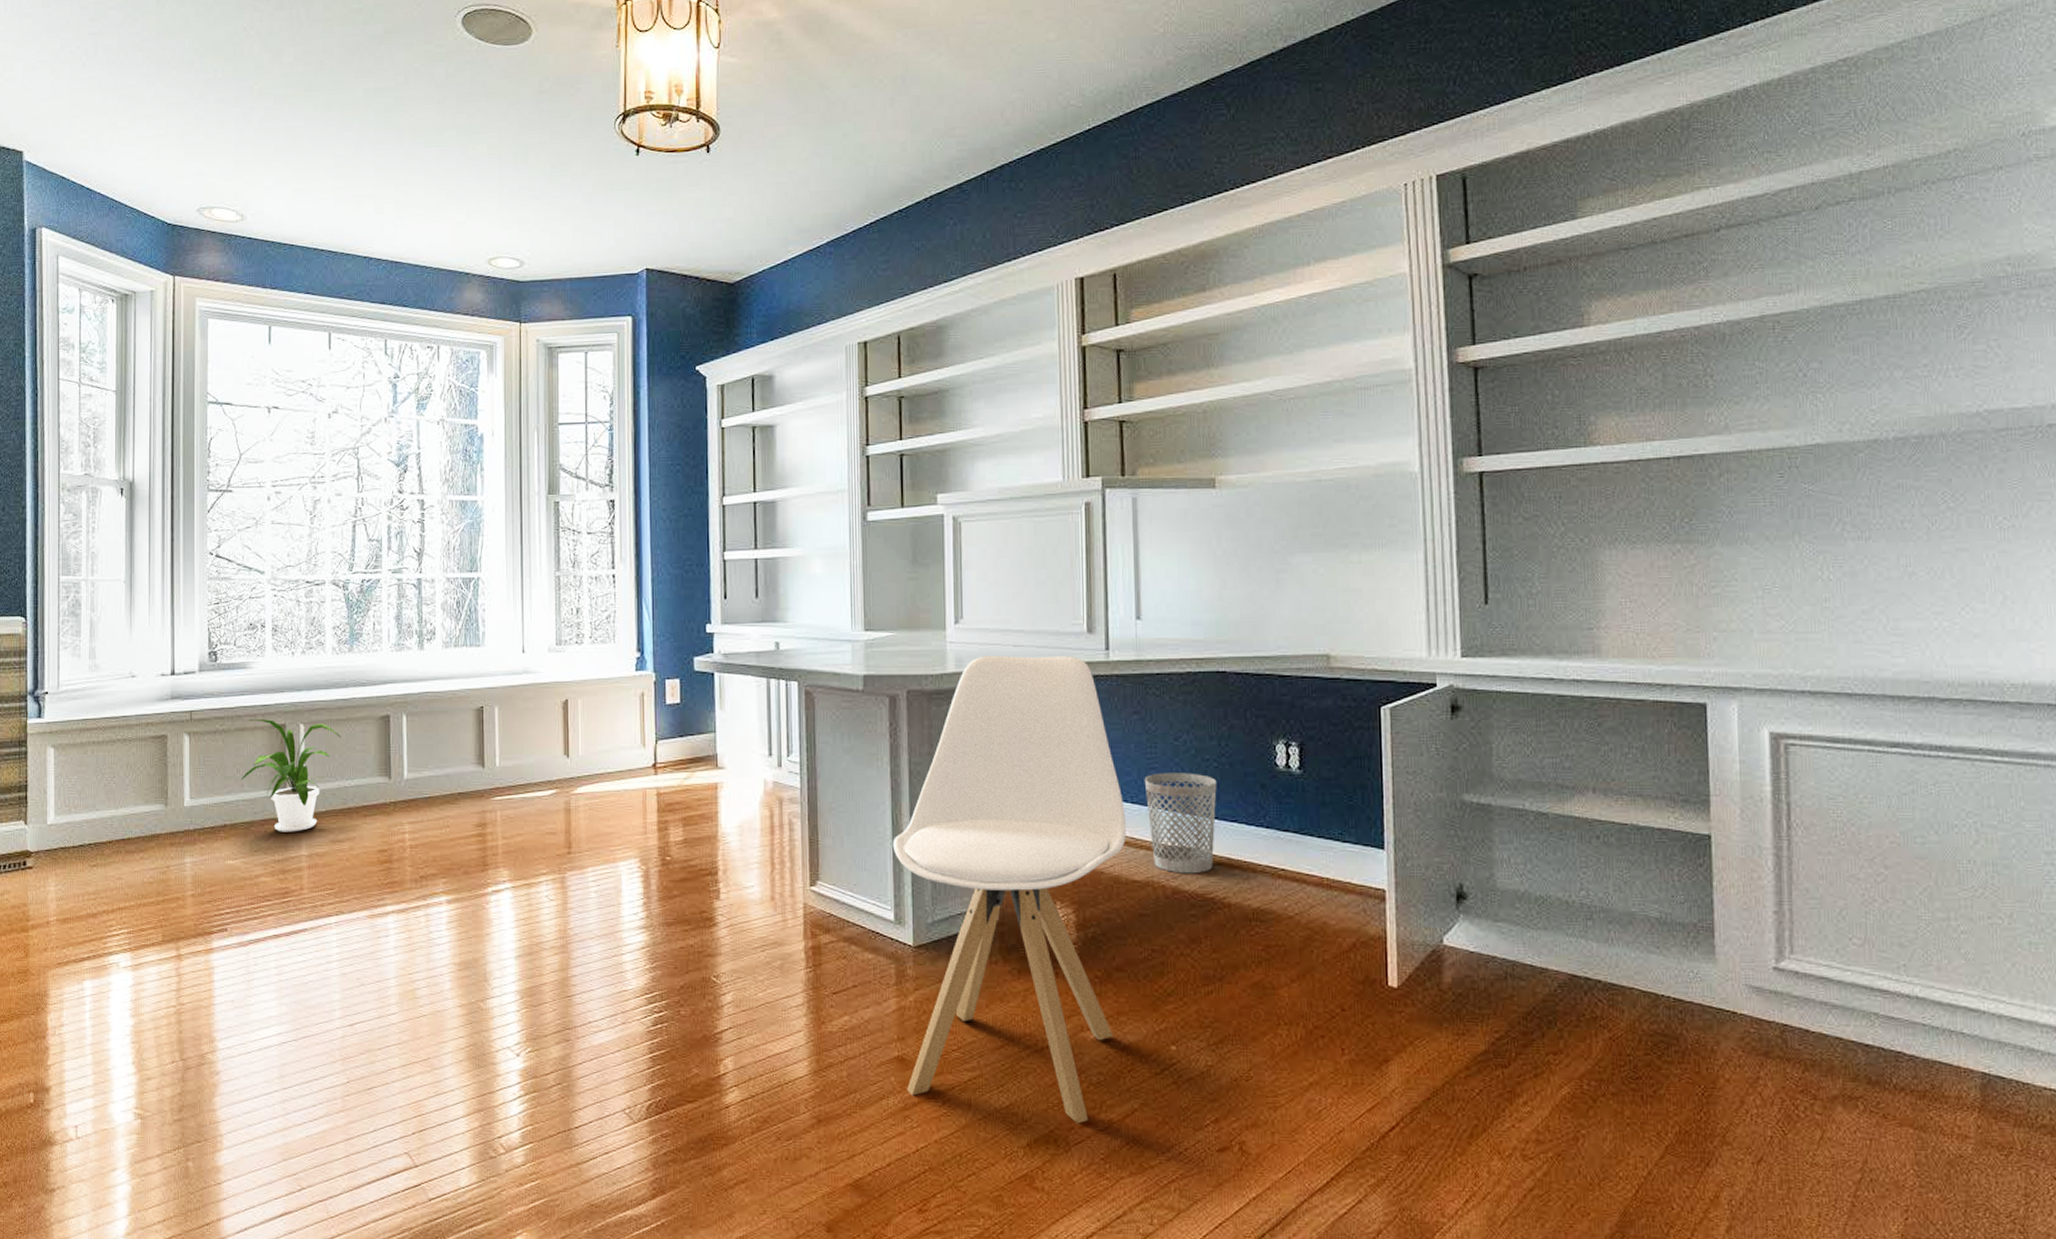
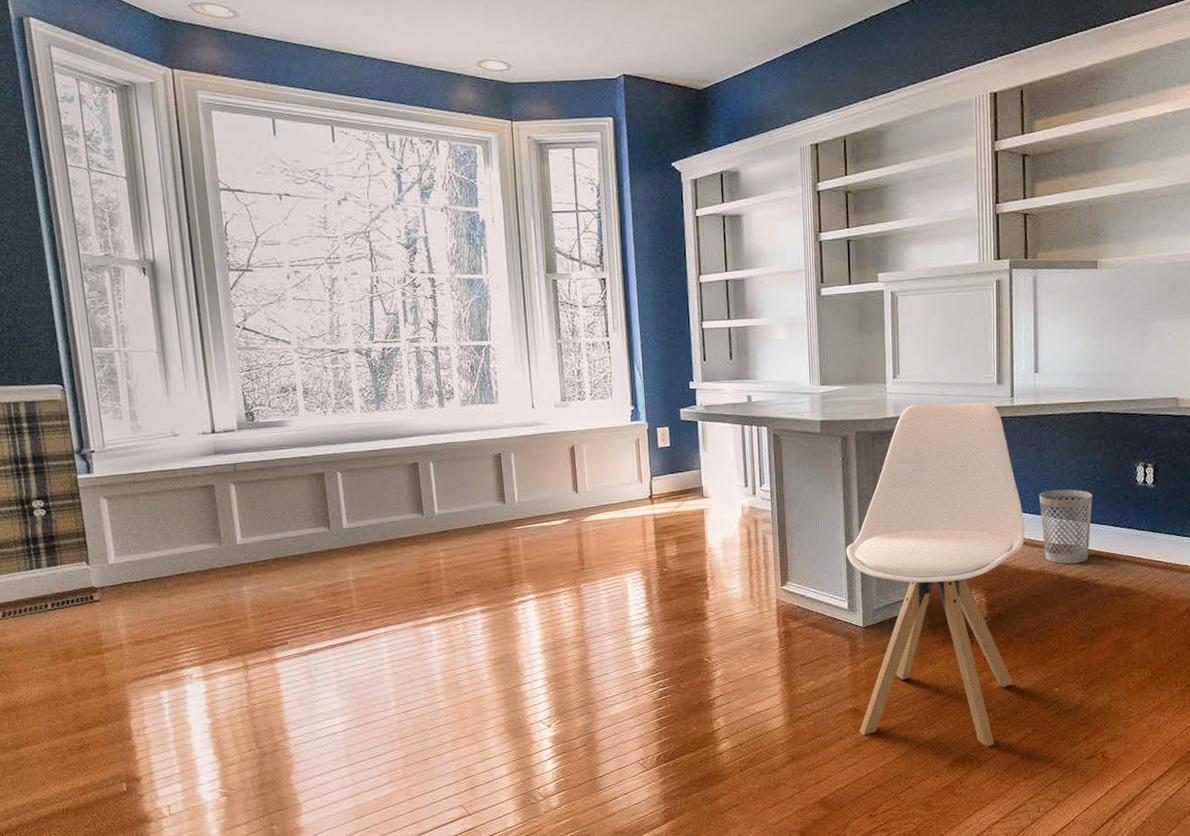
house plant: present [240,718,342,832] -> none [287,468,376,562]

